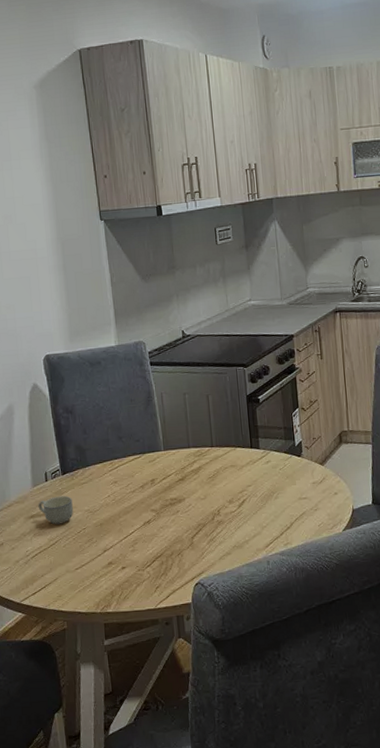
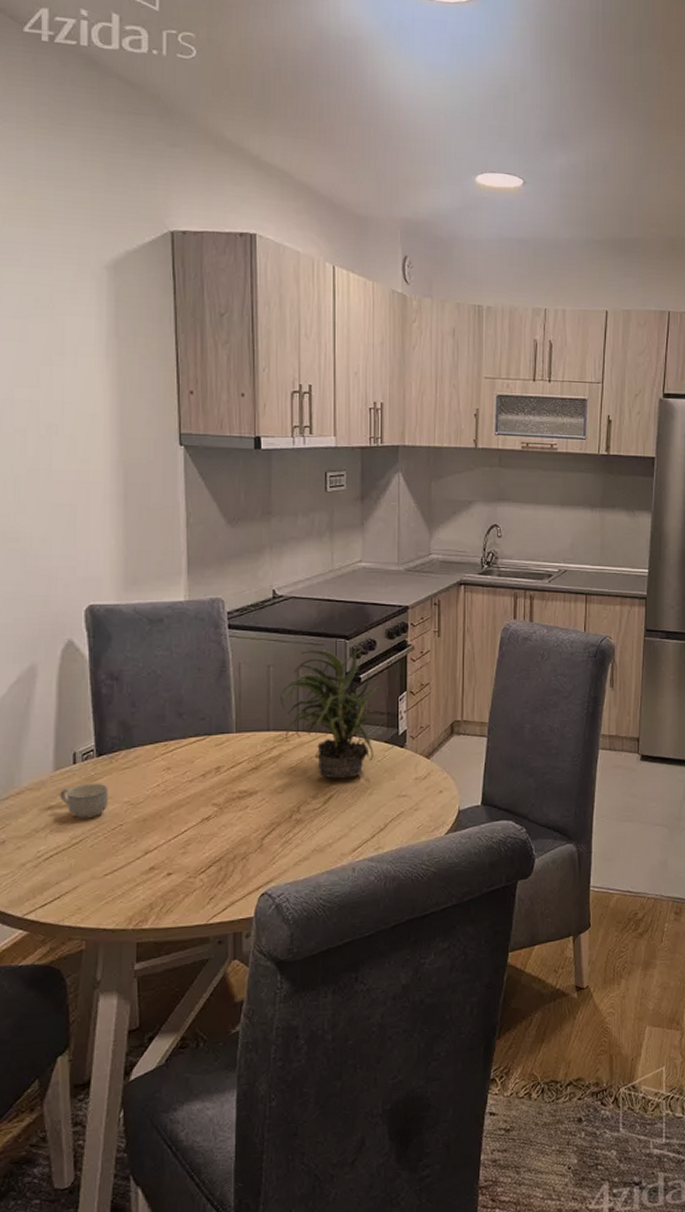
potted plant: none [196,372,284,486] -> present [280,646,389,779]

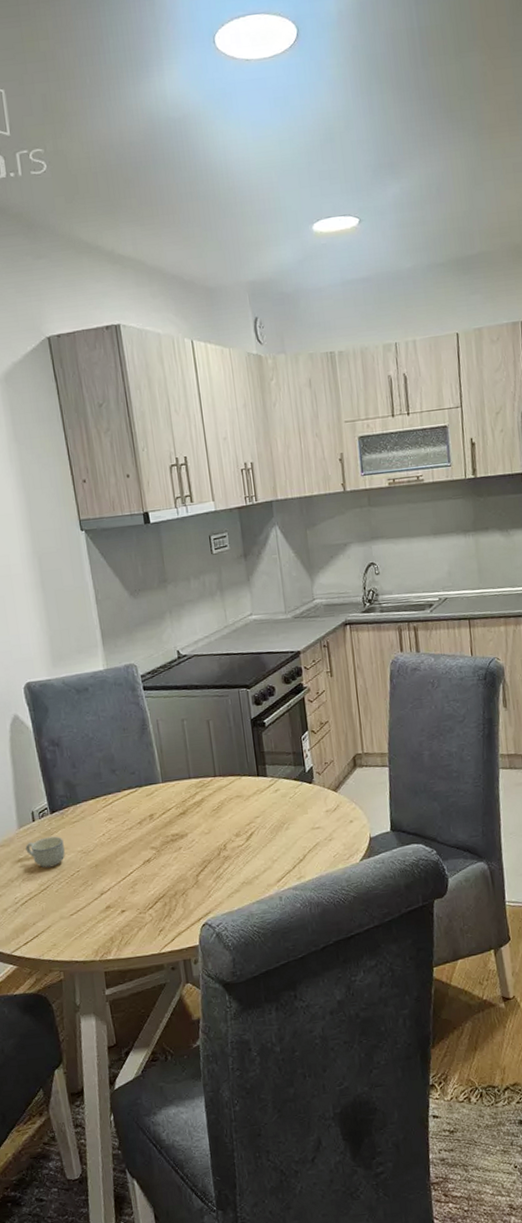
potted plant: present [280,646,389,779] -> none [196,693,292,817]

